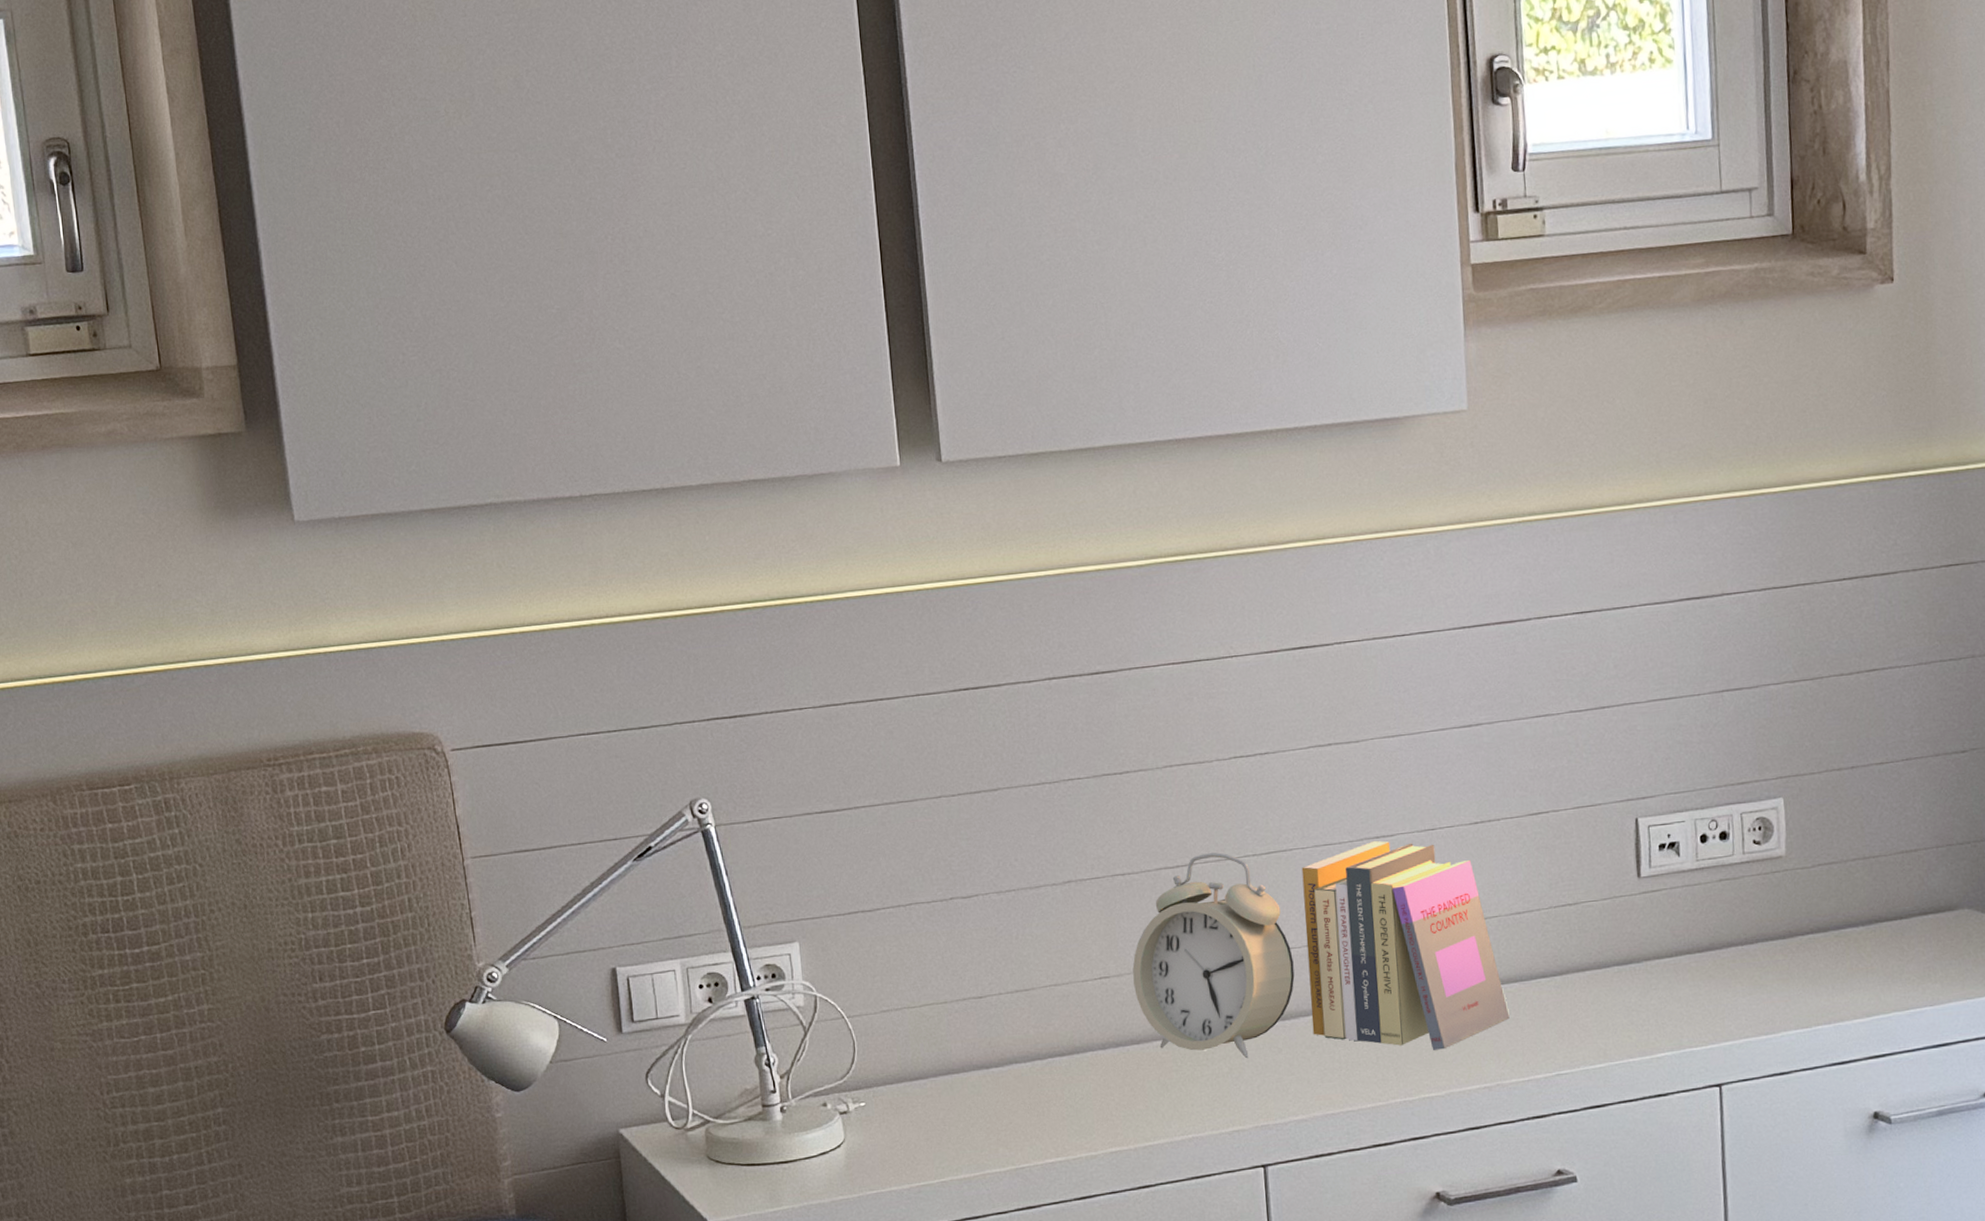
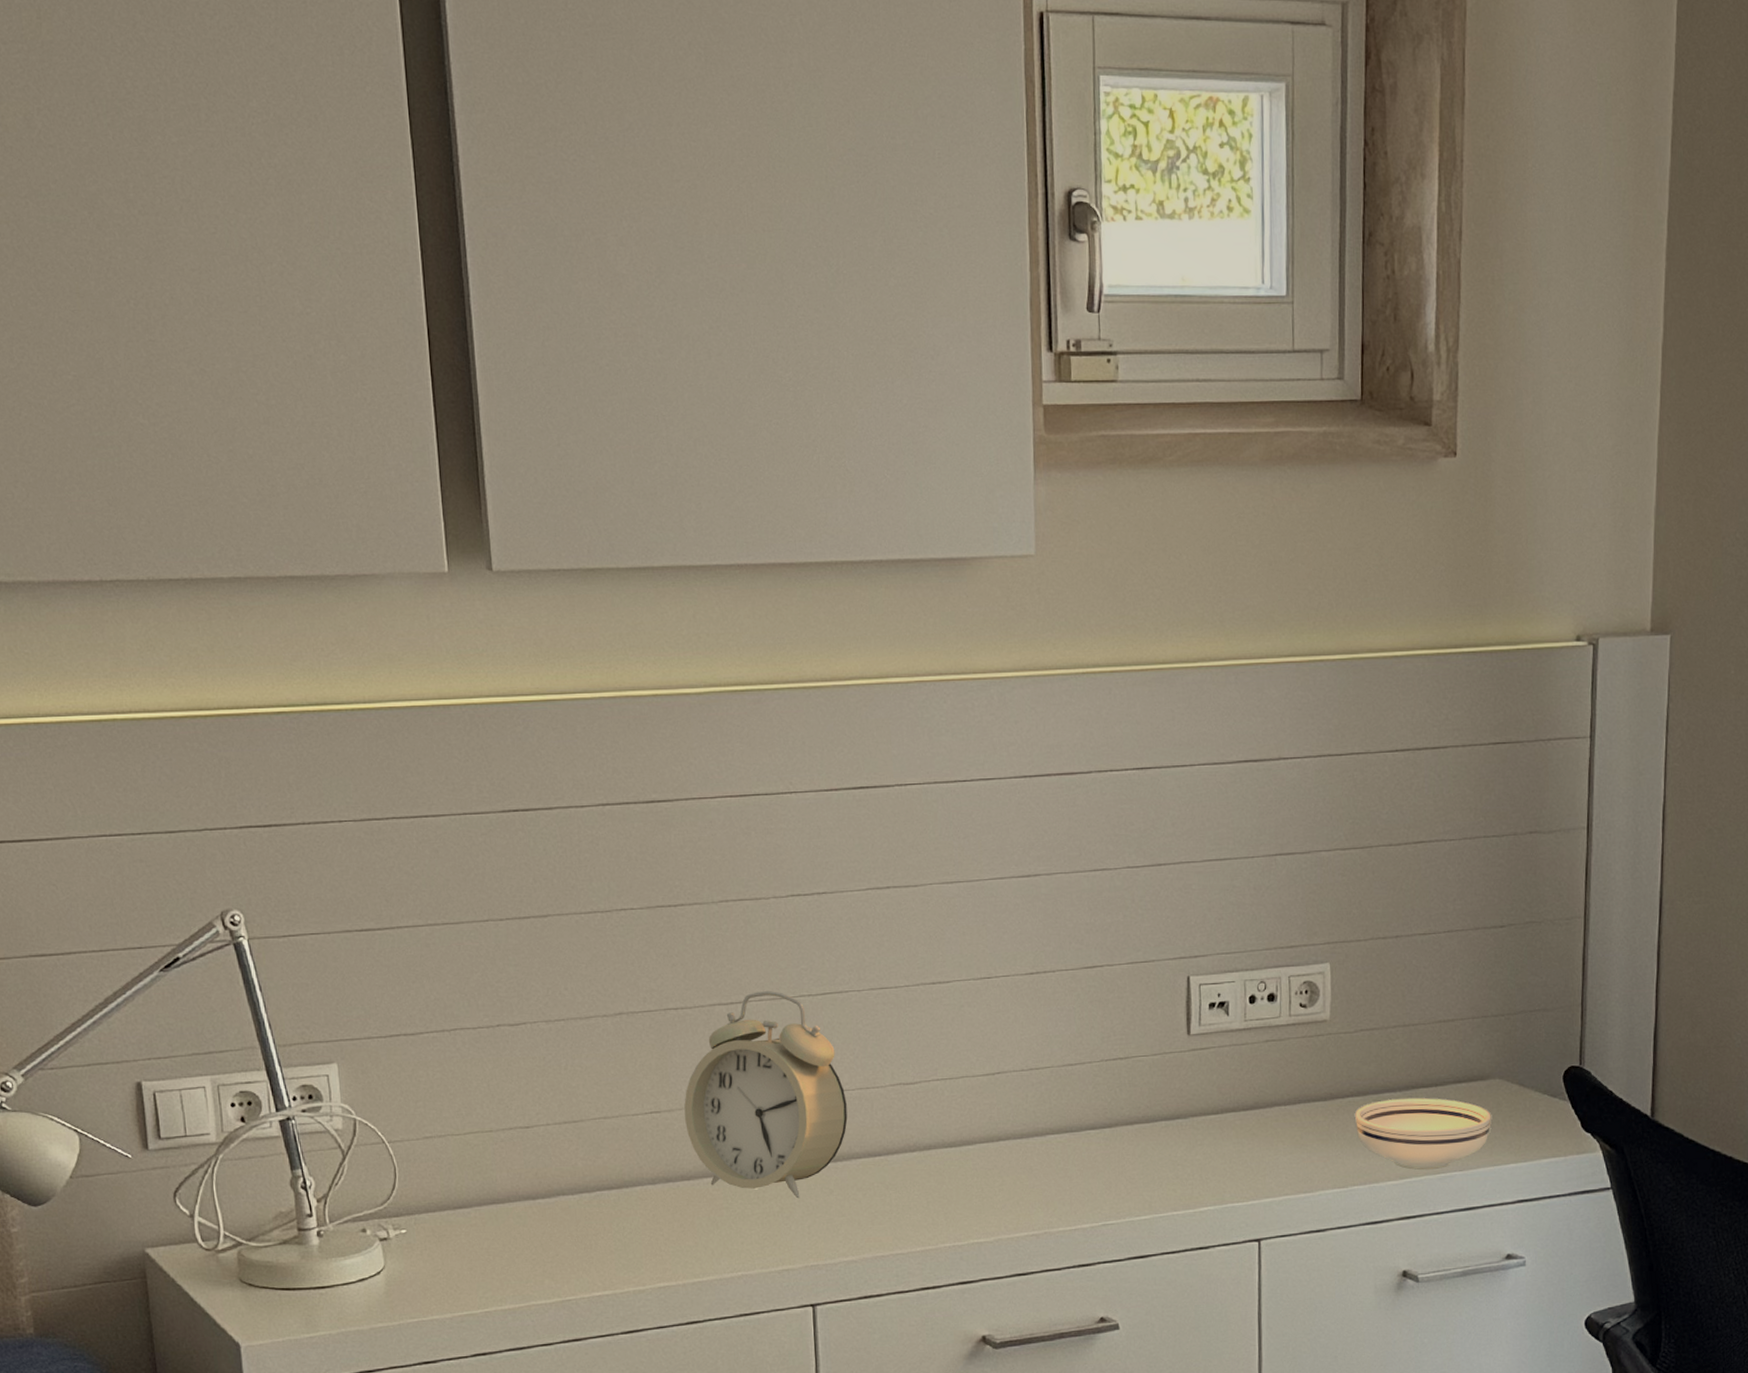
books: present [1301,841,1510,1050] -> none [857,987,1059,1197]
bowl: none [1816,931,1962,1007] -> present [1355,1098,1491,1171]

